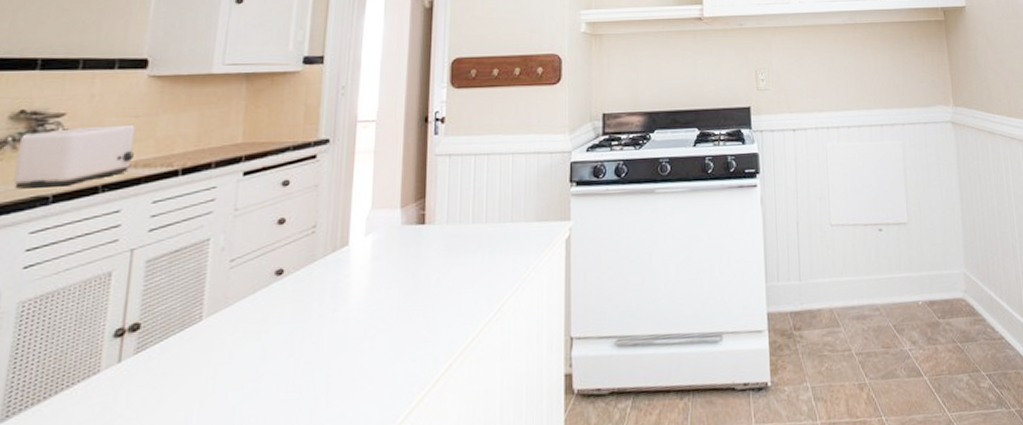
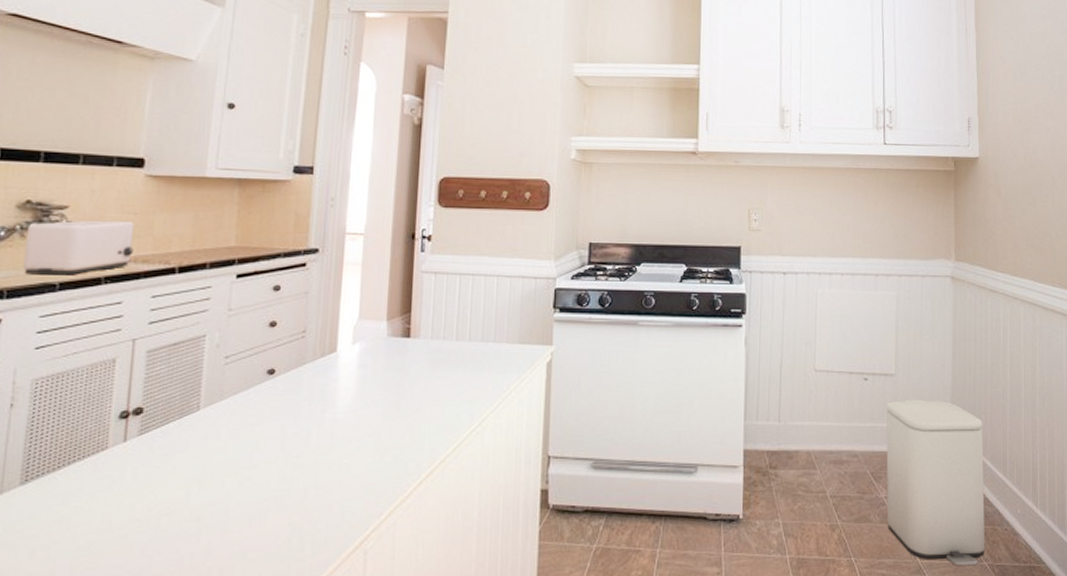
pedal bin: none [902,245,1012,416] -> present [885,400,986,566]

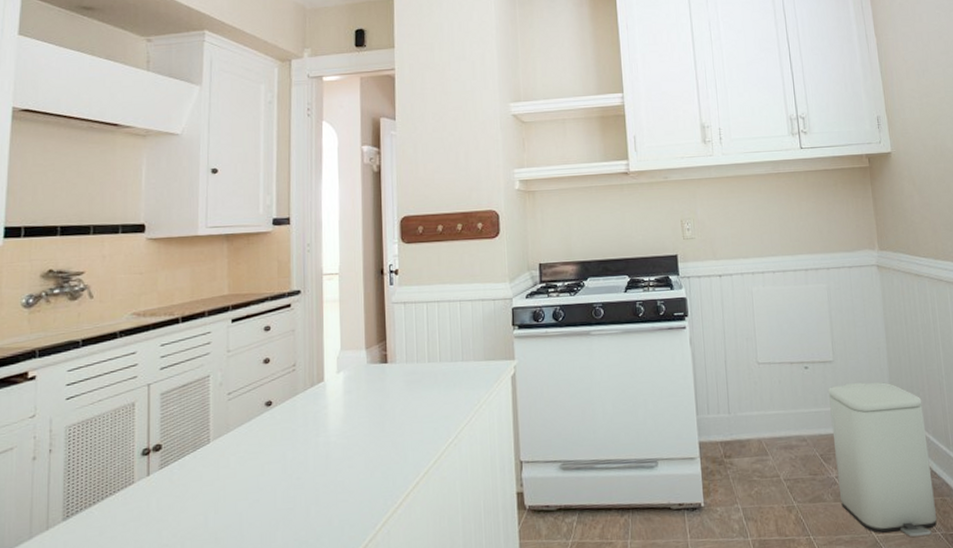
toaster: present [23,220,134,275] -> none [50,280,142,335]

